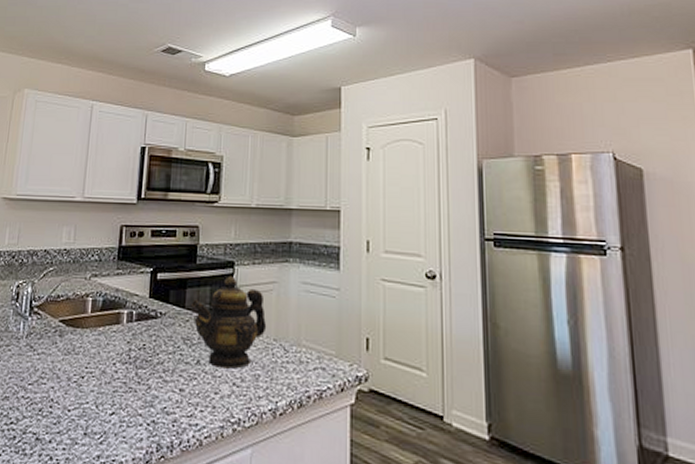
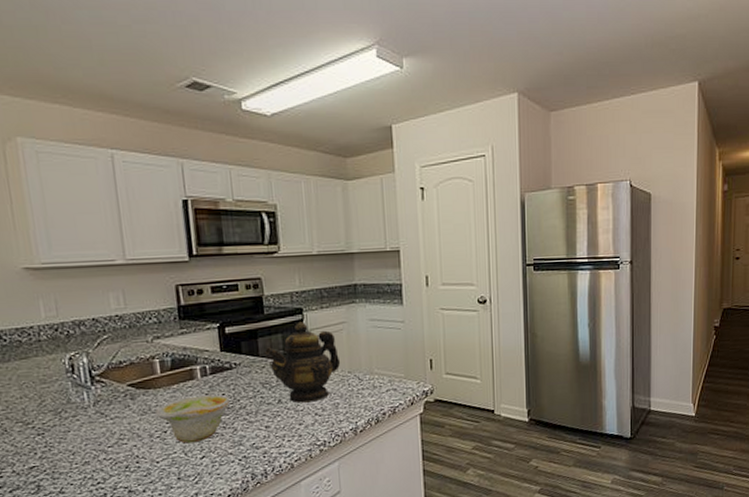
bowl: none [78,342,149,396] -> present [155,394,230,444]

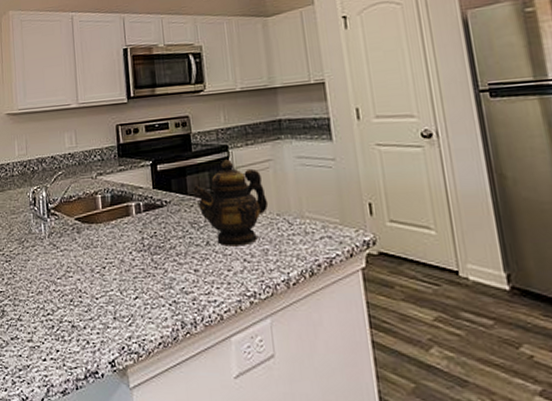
bowl: present [155,394,230,444] -> none [97,232,161,282]

